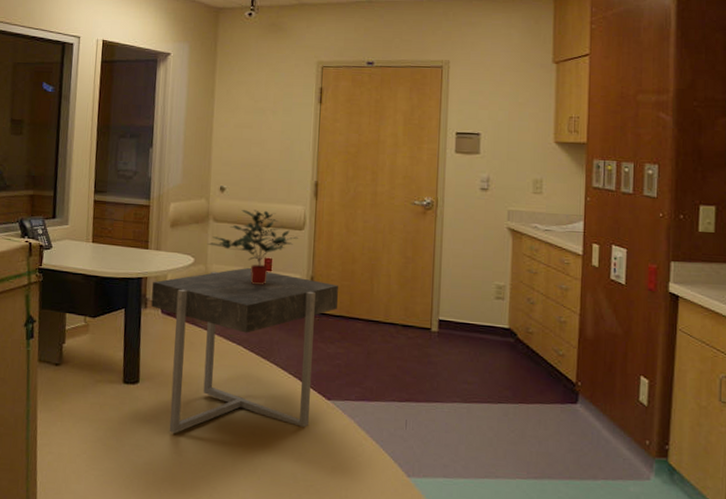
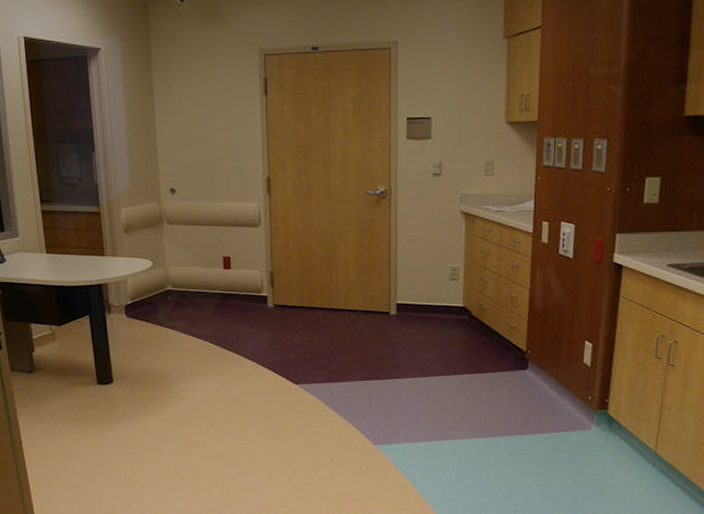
side table: present [151,268,338,433] -> none [114,268,298,425]
potted plant: present [208,209,299,284] -> none [164,209,255,282]

